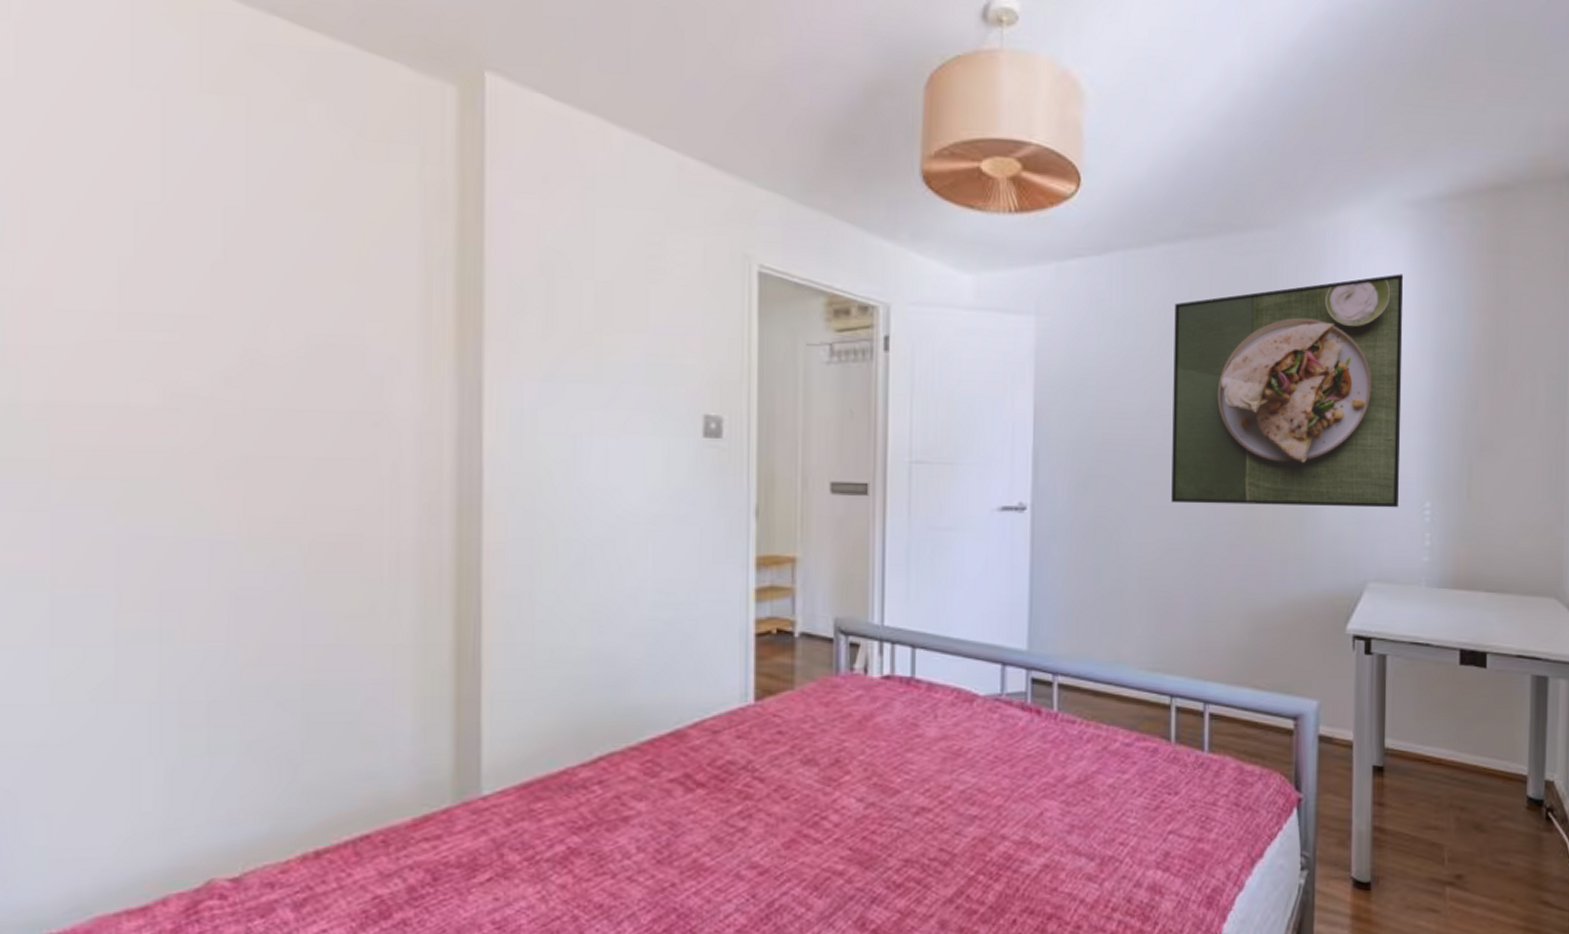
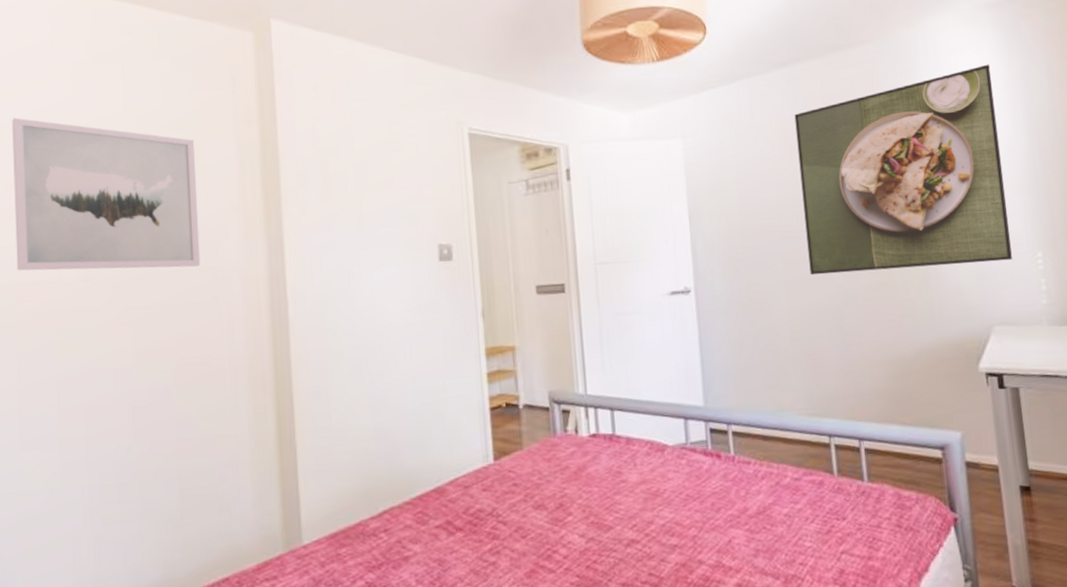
wall art: none [56,155,357,409] -> present [12,117,201,271]

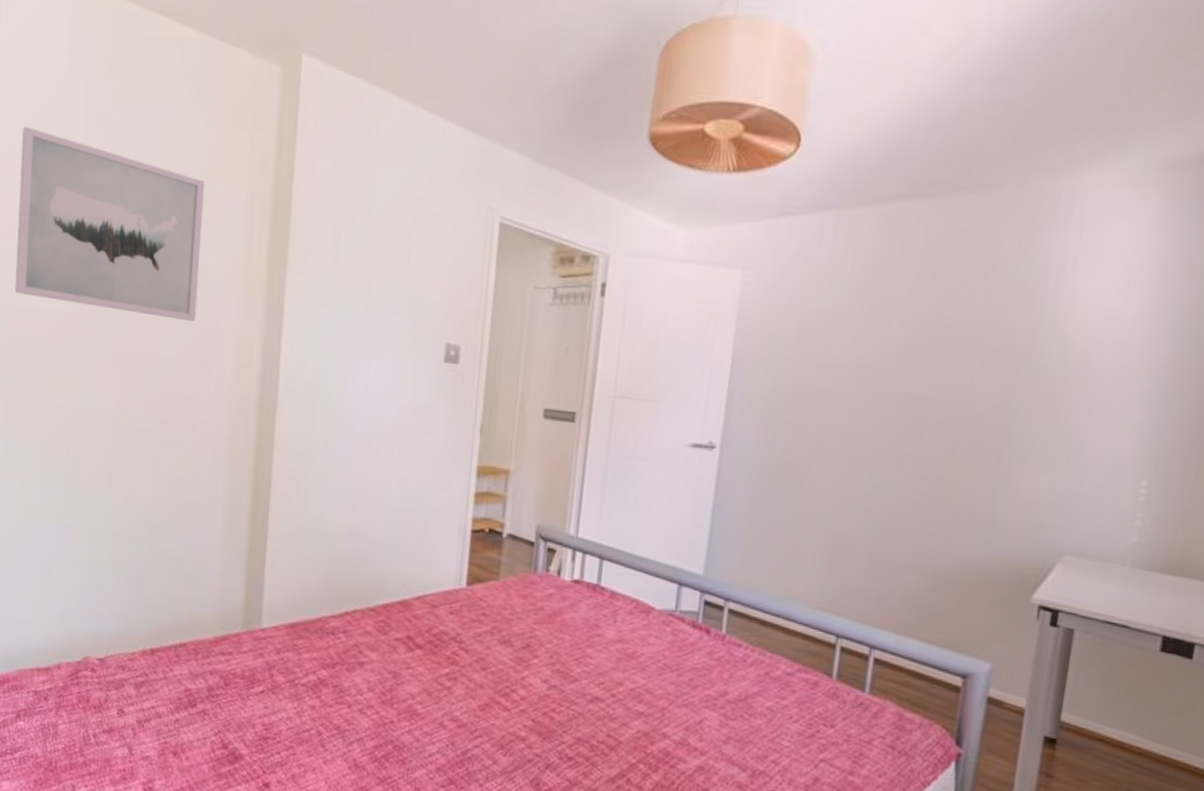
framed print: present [794,64,1013,275] -> none [858,239,1149,483]

